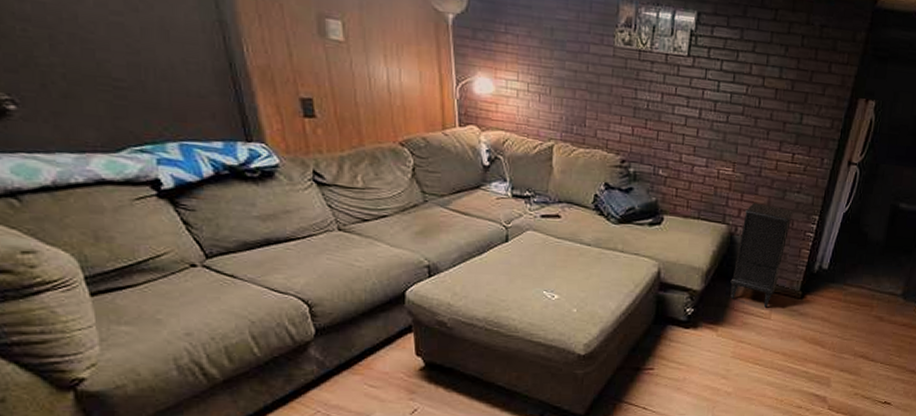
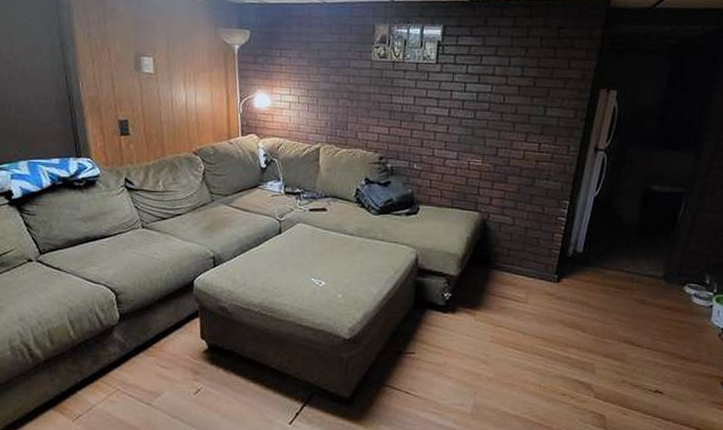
nightstand: present [730,203,793,308] -> none [485,191,543,292]

